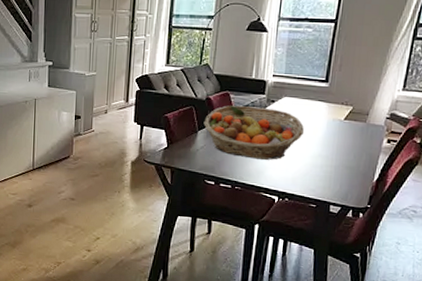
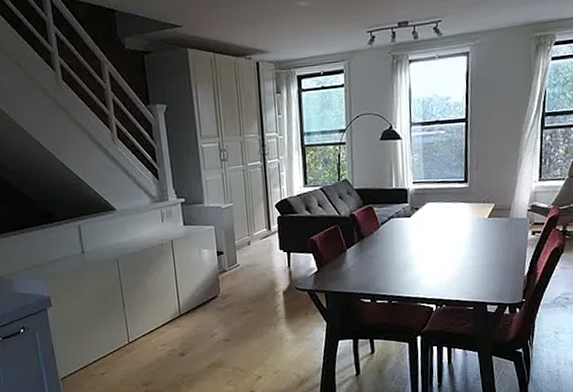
fruit basket: present [203,105,304,160] -> none [351,216,451,270]

